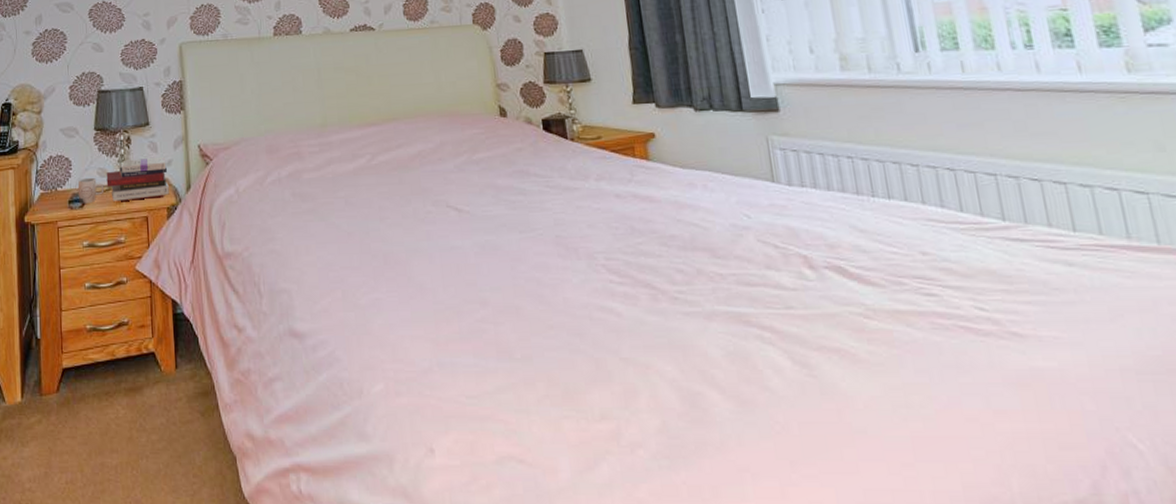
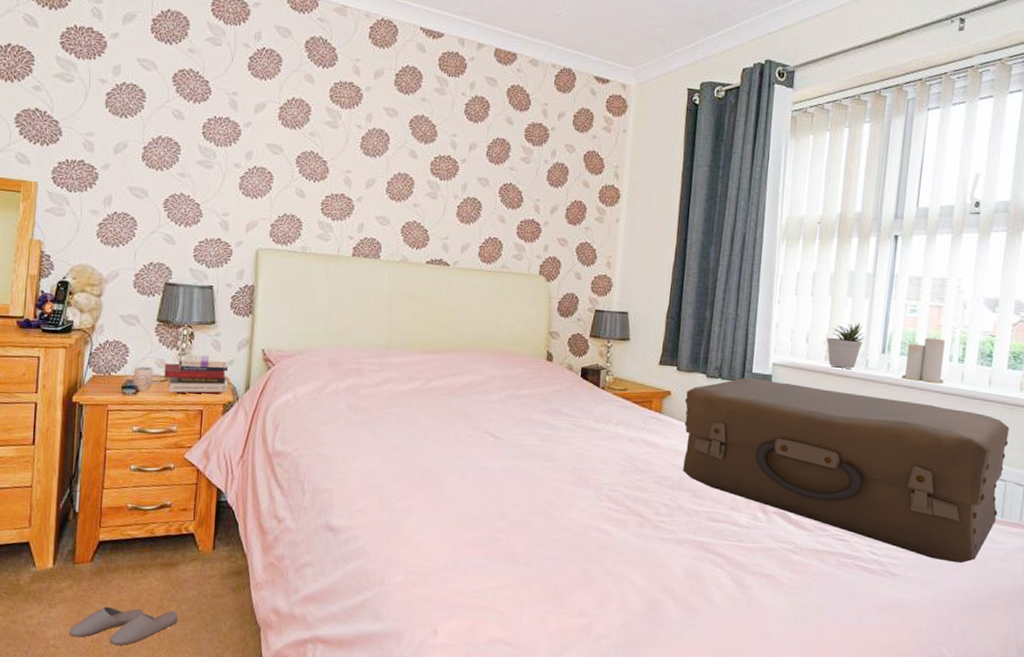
slippers: none [43,441,149,485] -> present [69,606,178,645]
suitcase: none [674,103,1151,313] -> present [683,377,1009,564]
potted plant: none [836,19,886,78] -> present [826,322,864,369]
candle: none [949,22,1013,81] -> present [901,337,945,384]

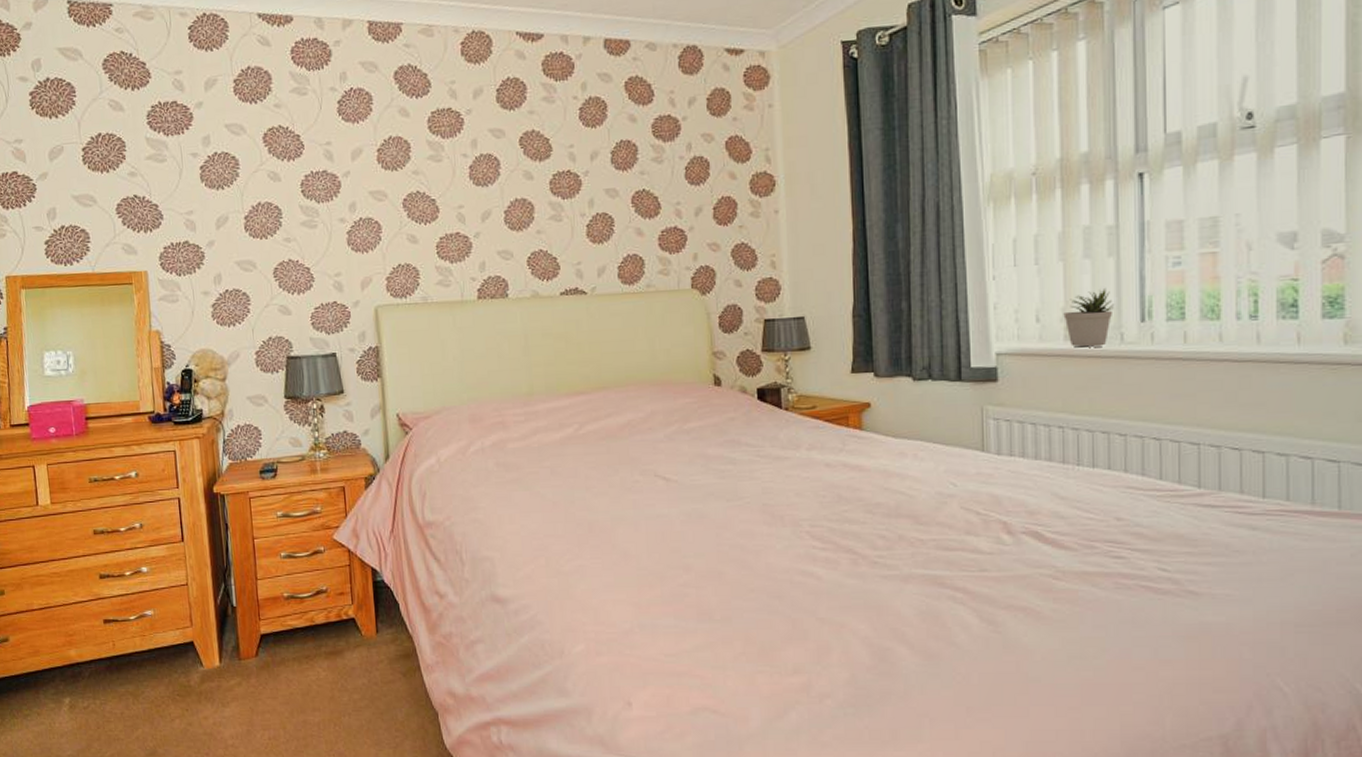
slippers: present [69,606,178,645] -> none [245,701,352,741]
mug: present [132,366,161,392] -> none [269,447,298,474]
books: present [164,354,229,395] -> none [299,425,367,471]
suitcase: present [683,377,1009,564] -> none [889,373,1337,572]
candle: present [901,337,945,384] -> none [1172,291,1233,351]

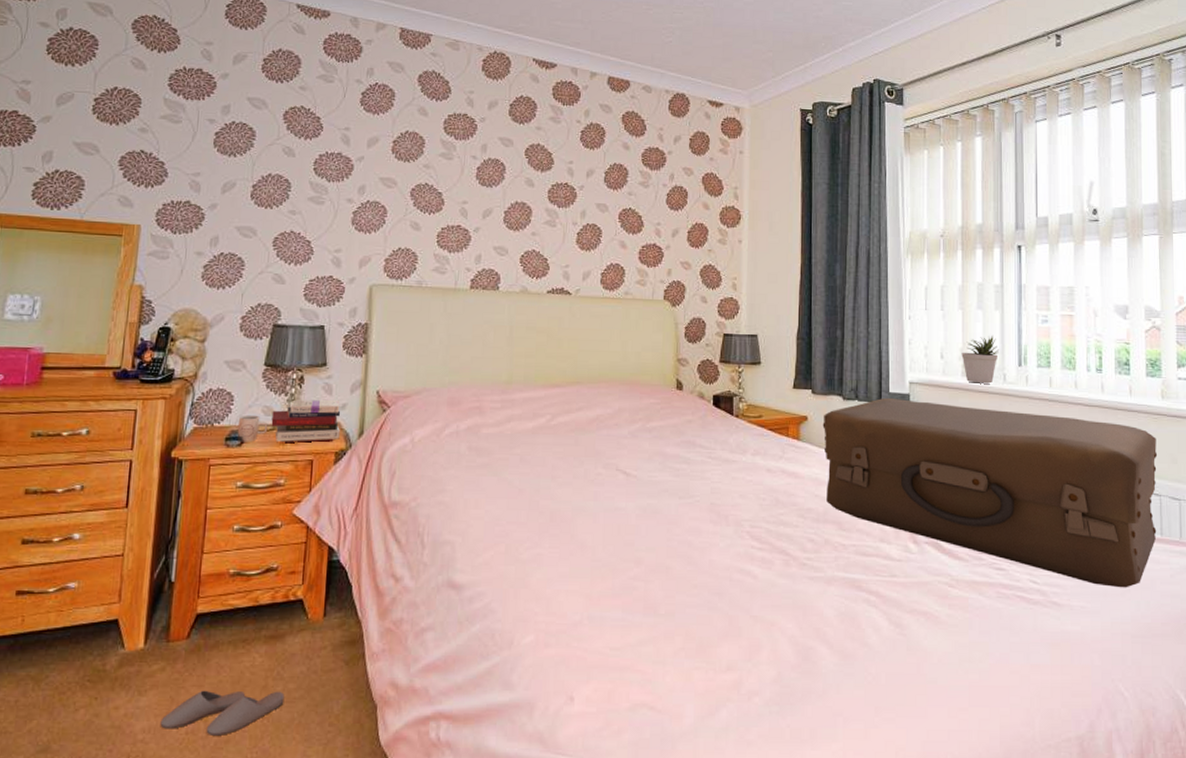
slippers: none [245,701,352,741] -> present [160,690,285,735]
mug: none [269,447,298,474] -> present [237,415,268,442]
books: none [299,425,367,471] -> present [271,399,341,443]
suitcase: none [889,373,1337,572] -> present [822,397,1158,588]

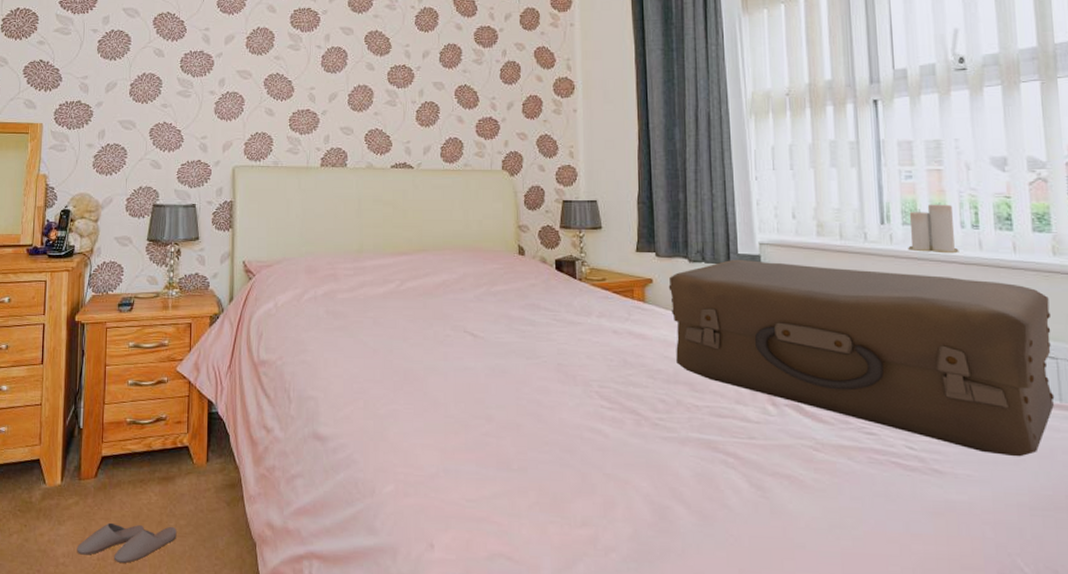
mug: present [237,415,268,442] -> none [127,284,153,308]
books: present [271,399,341,443] -> none [155,269,213,308]
potted plant: present [961,335,999,384] -> none [815,193,857,243]
candle: none [1041,347,1084,396] -> present [908,202,959,254]

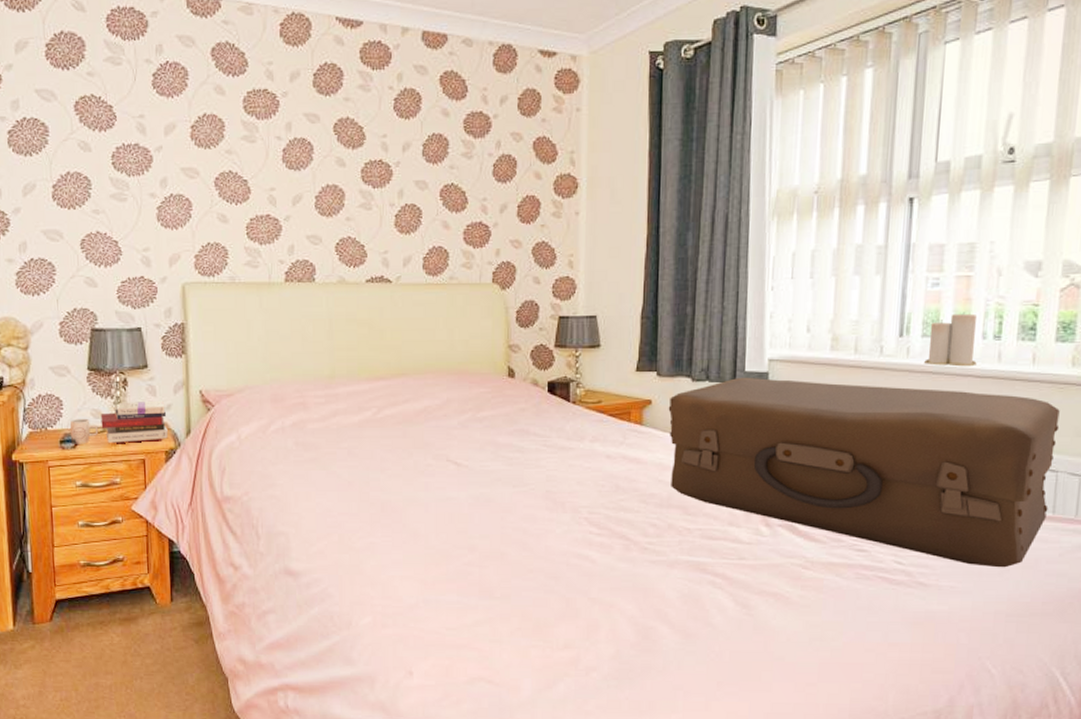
slippers: present [77,522,177,563] -> none [37,664,143,702]
mug: none [127,284,153,308] -> present [69,418,99,444]
books: none [155,269,213,308] -> present [100,400,168,443]

